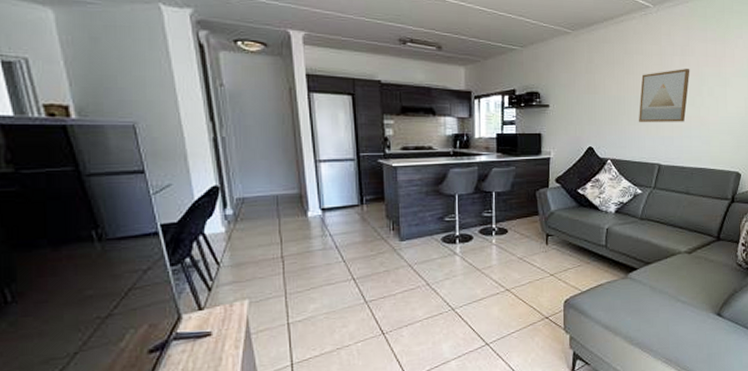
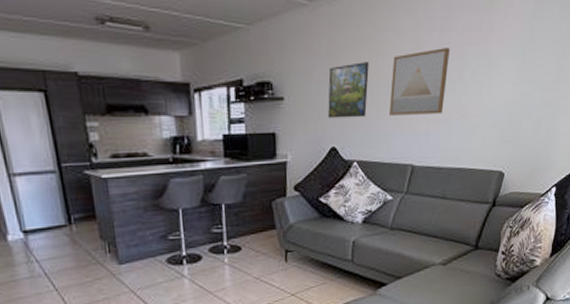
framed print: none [586,78,621,123] -> present [328,62,369,119]

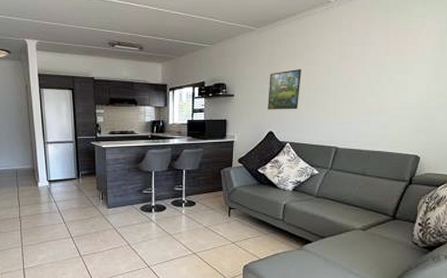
wall art: present [389,48,450,115] -> none [318,58,370,109]

